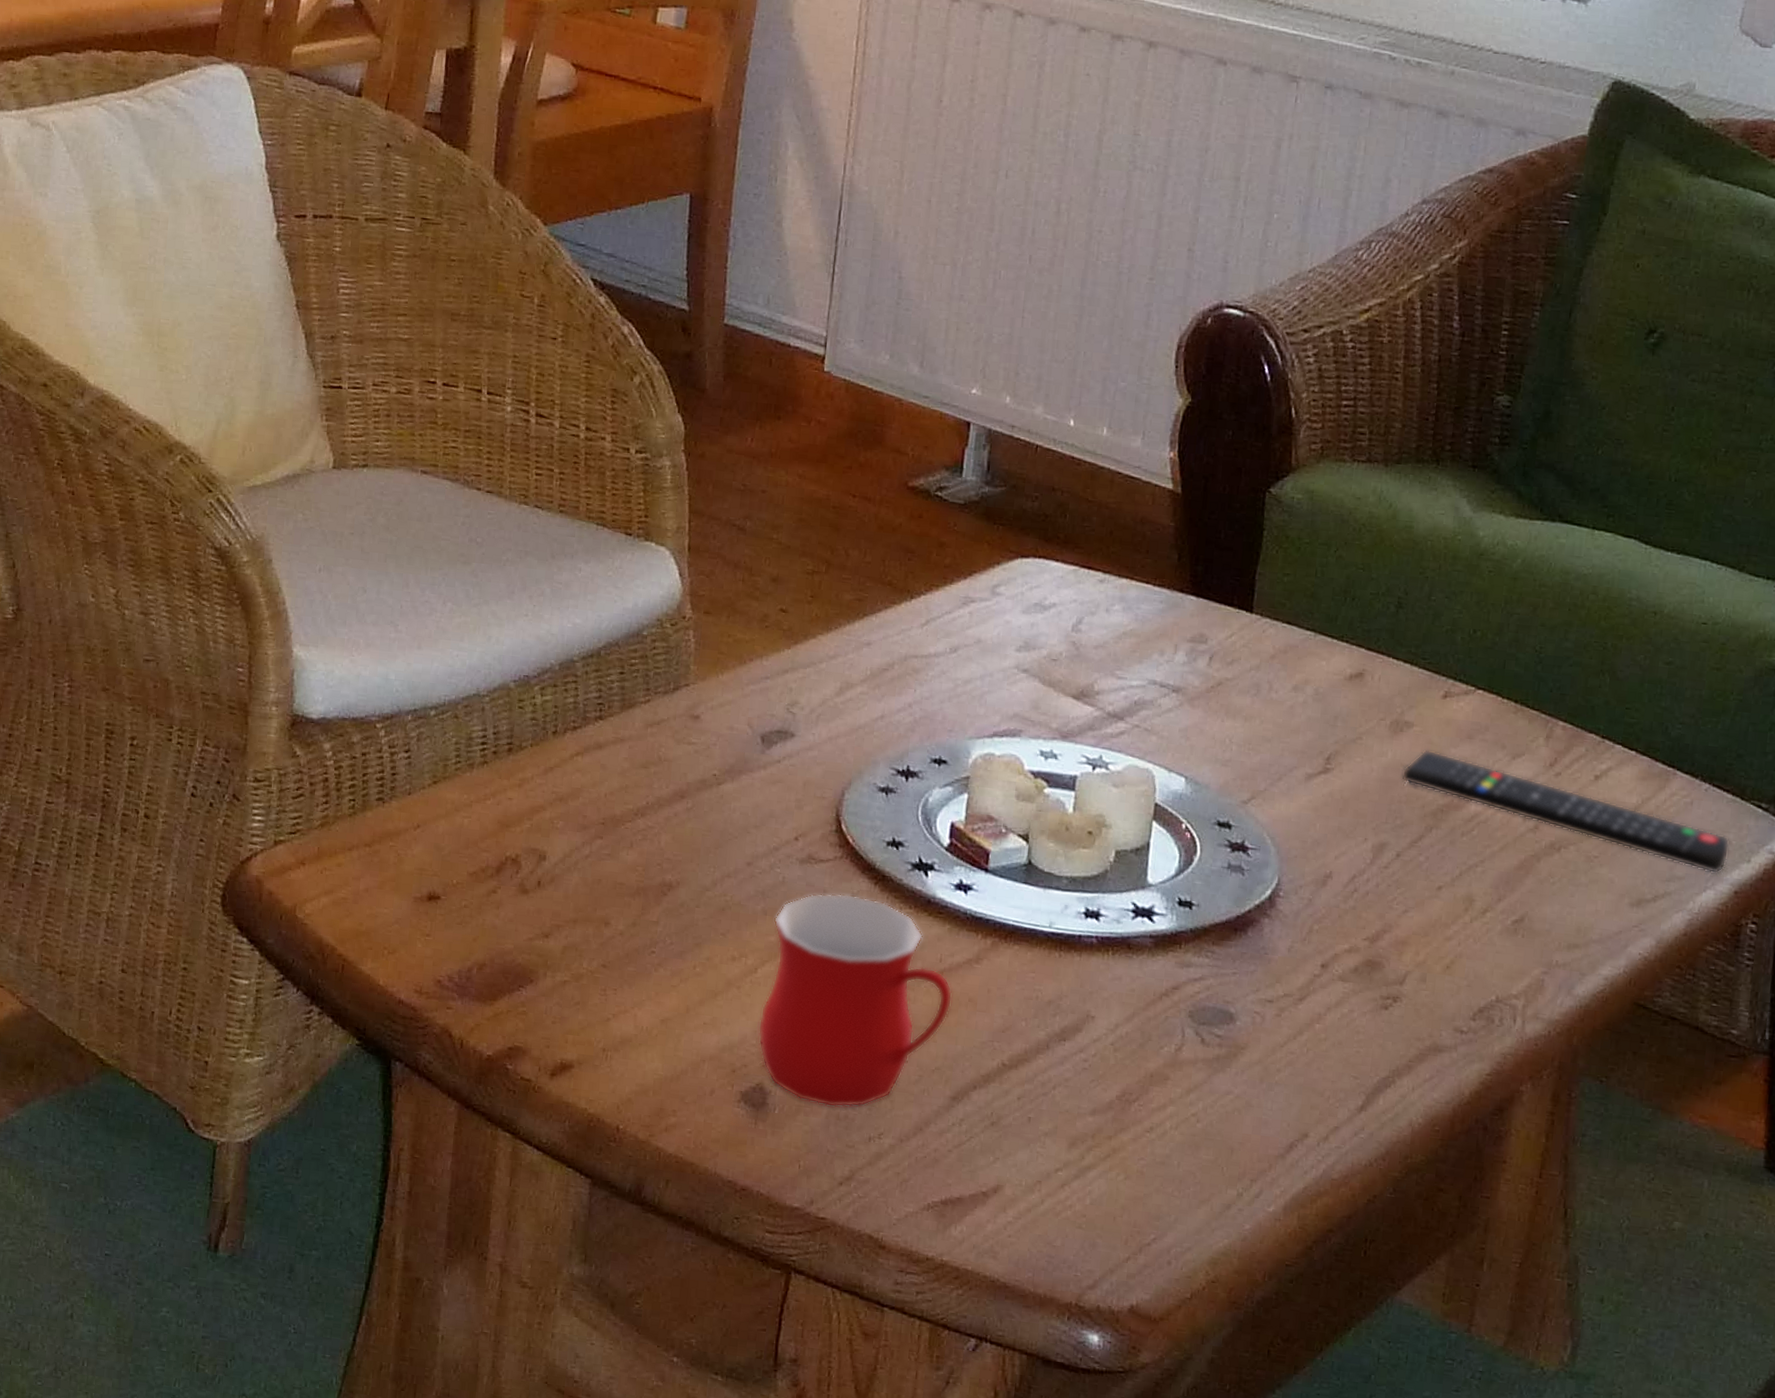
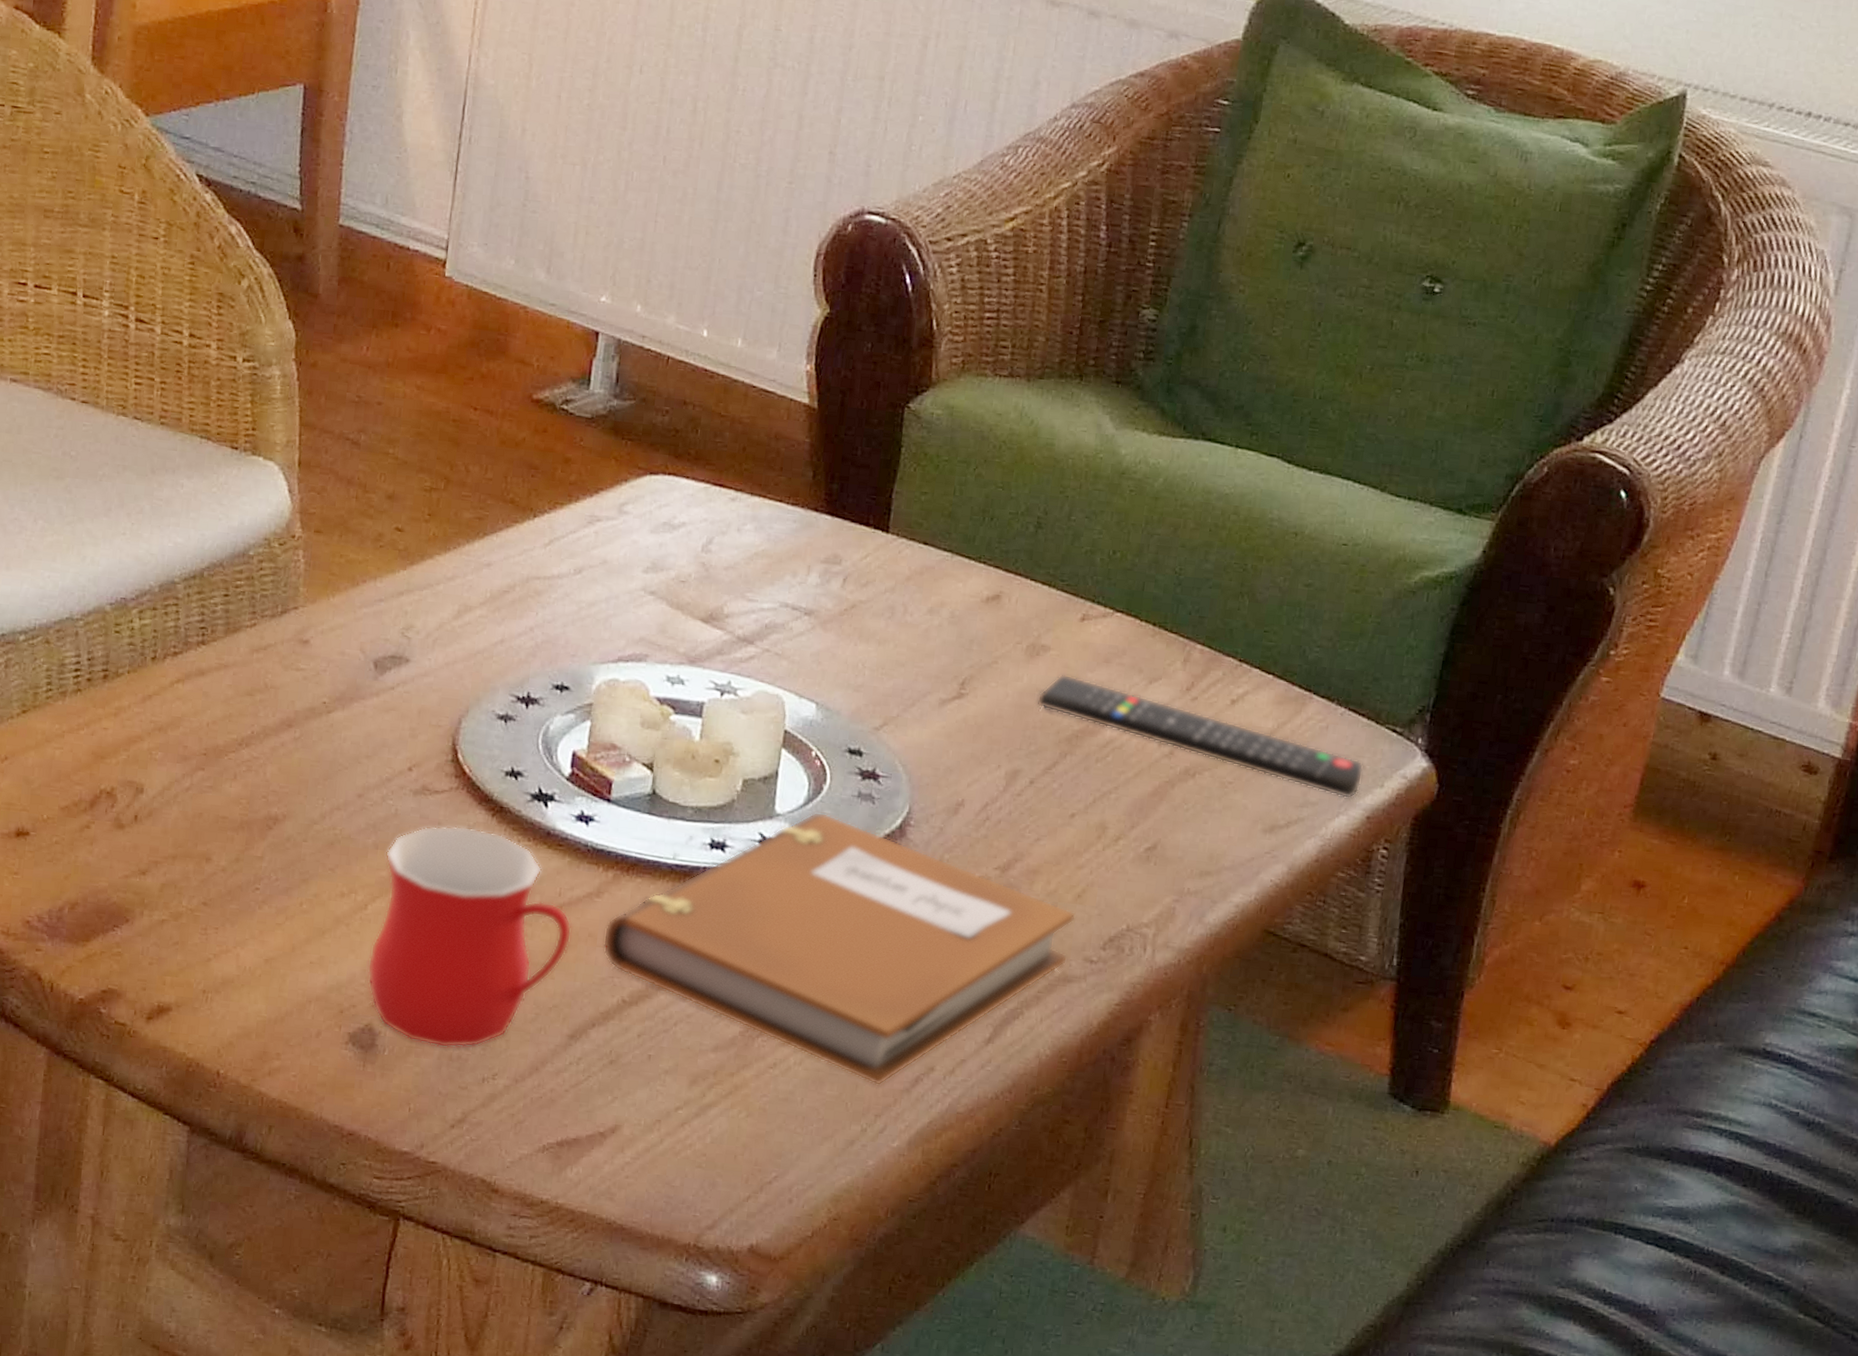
notebook: none [982,882,1446,1152] -> present [602,811,1077,1086]

